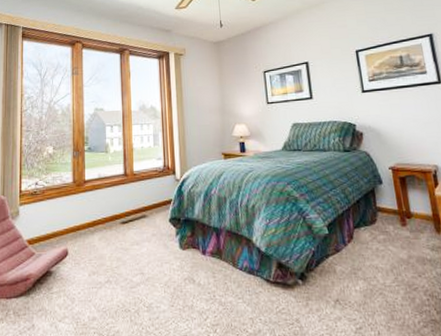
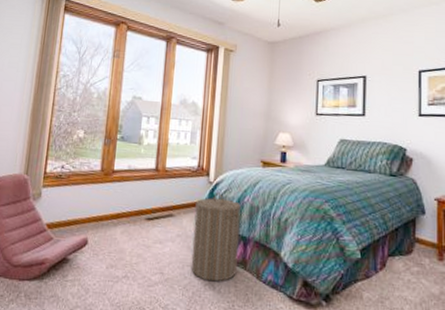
laundry hamper: none [166,189,213,275] -> present [191,193,241,282]

